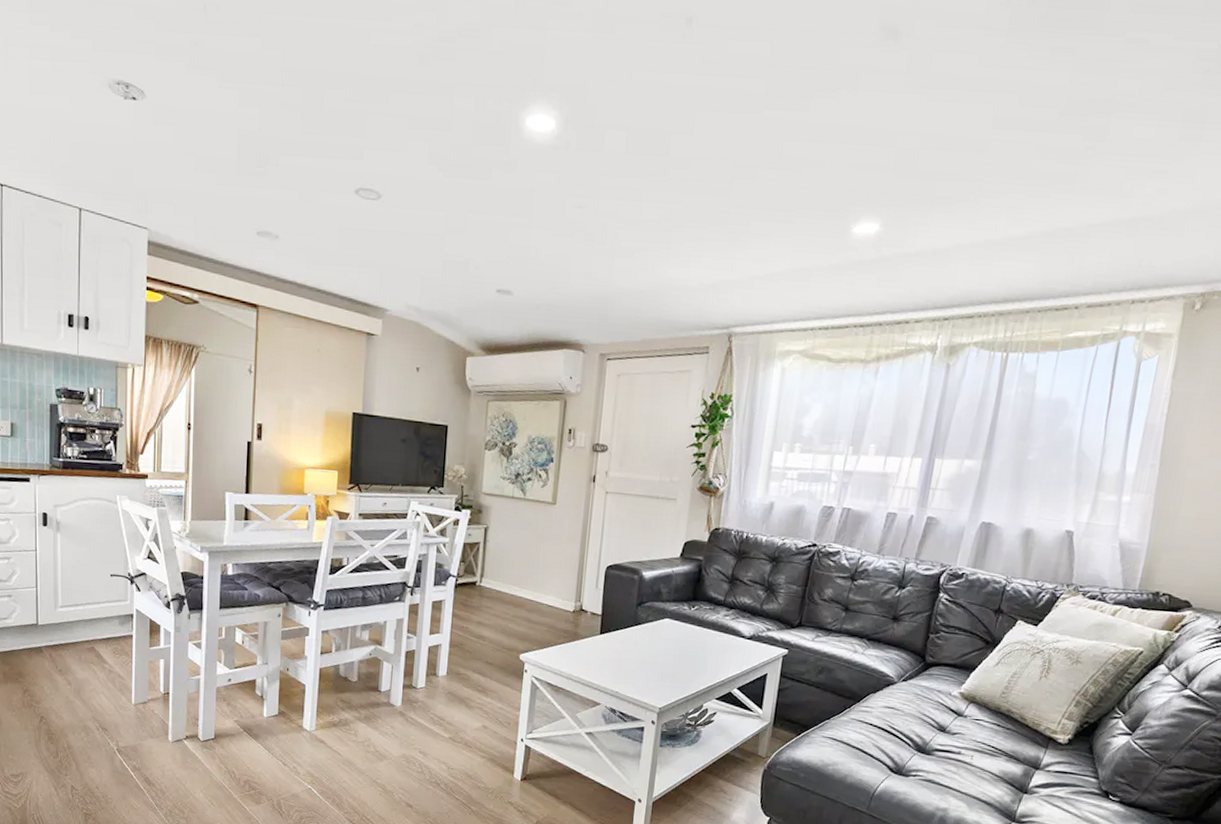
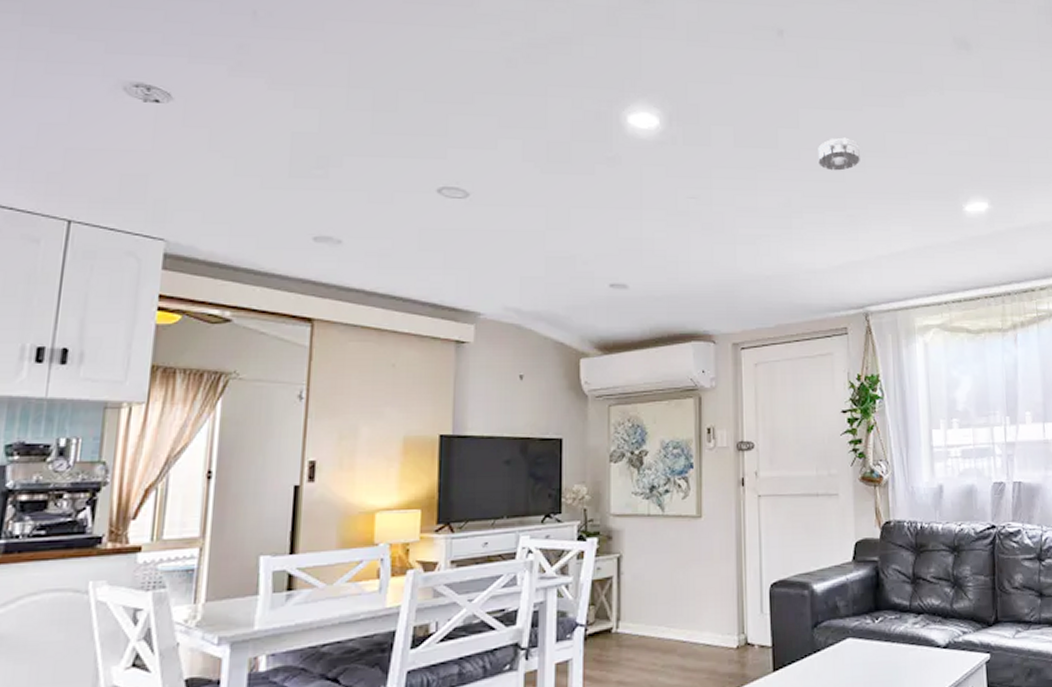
smoke detector: none [707,145,753,183] -> present [818,137,860,171]

